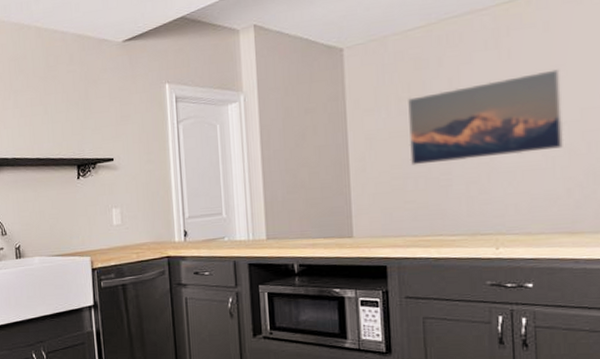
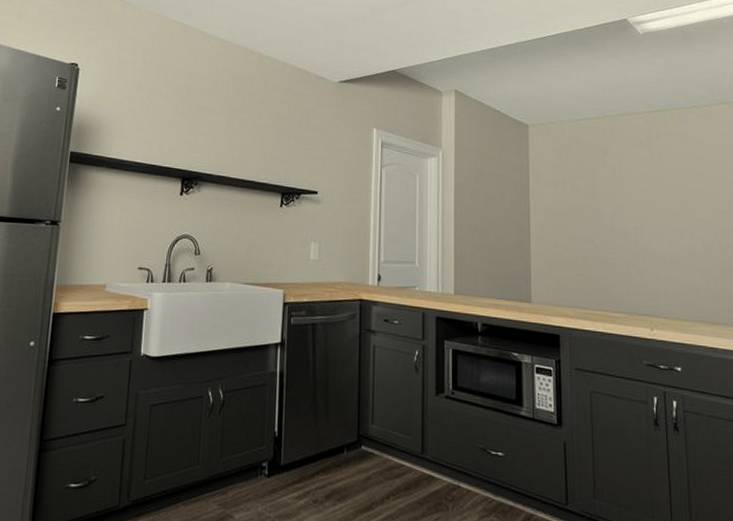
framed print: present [408,69,564,166] -> none [580,174,702,245]

